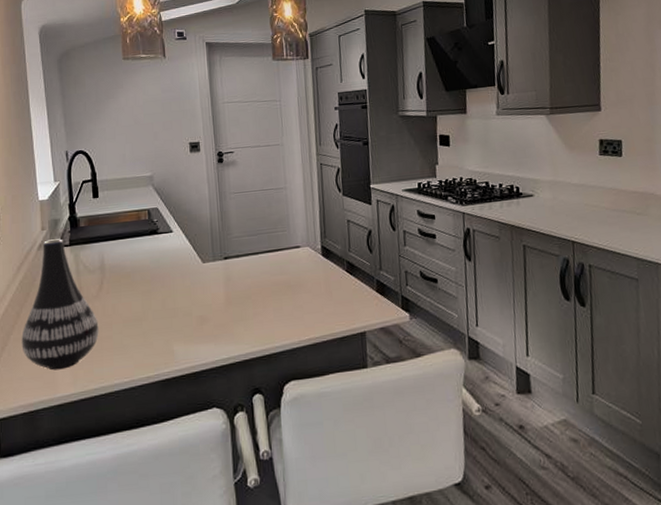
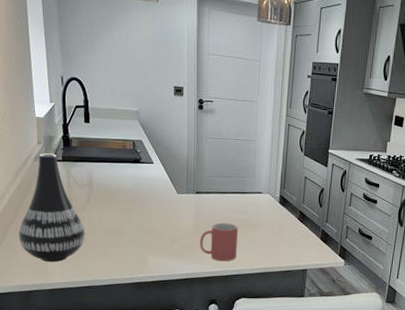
mug: none [234,288,280,338] -> present [200,223,239,262]

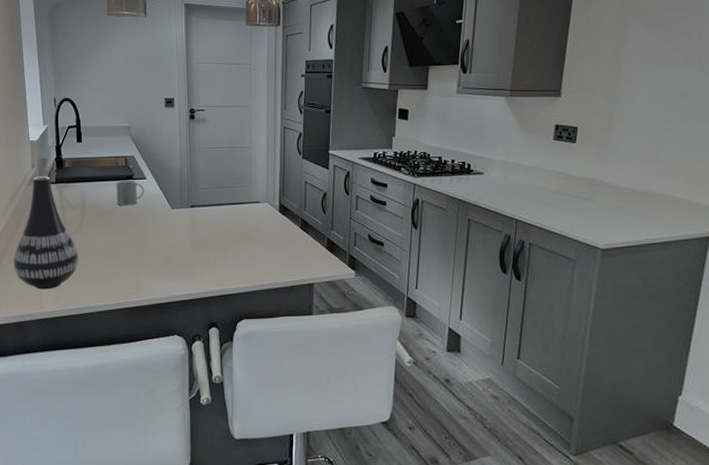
mug: none [123,163,151,188] -> present [116,180,144,206]
mug: present [200,223,239,262] -> none [197,237,237,280]

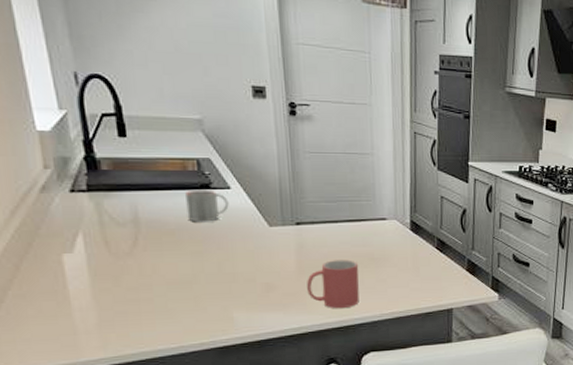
vase: present [13,176,79,290] -> none [24,181,135,333]
mug: none [197,237,237,280] -> present [307,260,359,309]

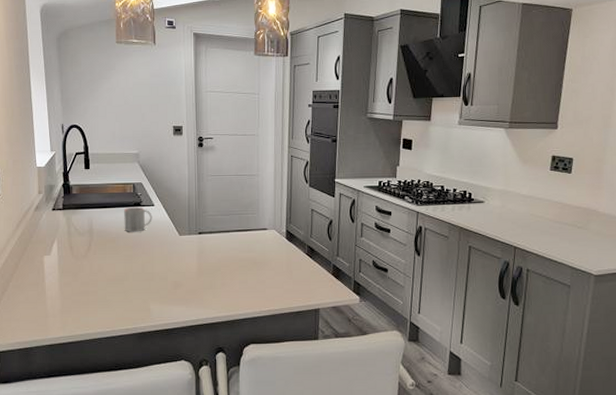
mug: present [307,260,359,309] -> none [204,263,244,305]

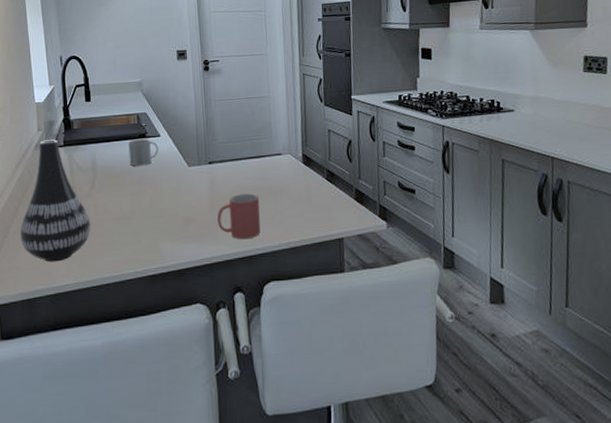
vase: none [19,203,86,316] -> present [20,139,91,262]
mug: none [204,263,244,305] -> present [217,193,261,240]

